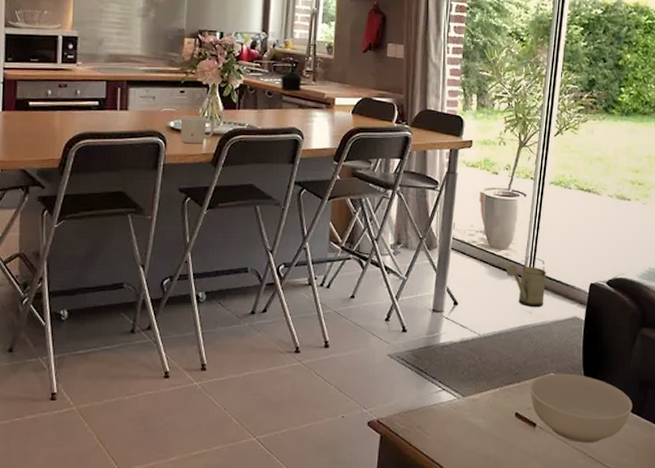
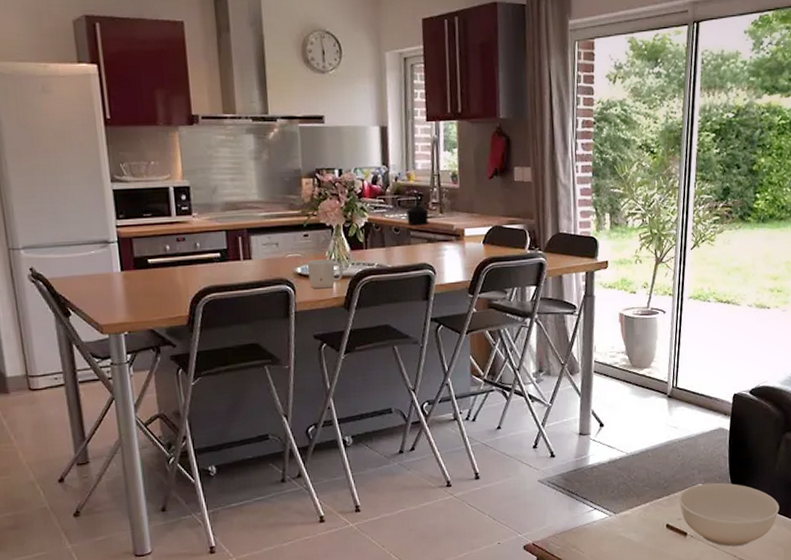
watering can: present [506,255,547,308] -> none [650,372,690,423]

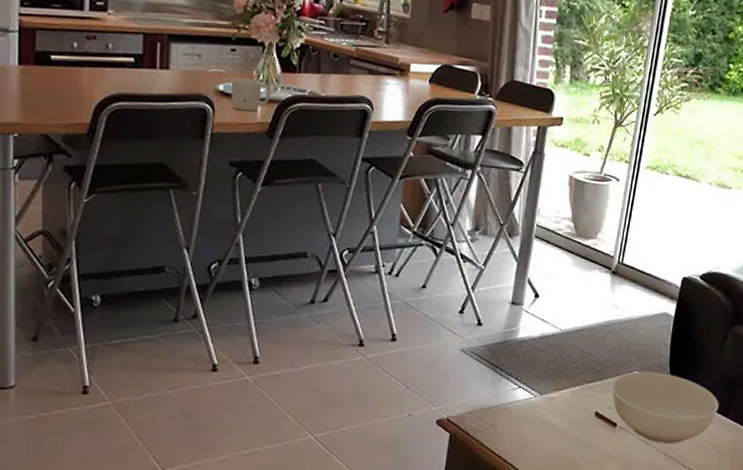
kettle: present [406,194,429,226] -> none [348,19,373,55]

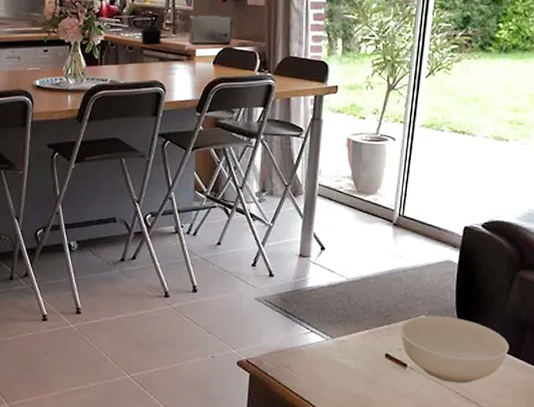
mug: present [231,78,271,112] -> none [46,74,78,101]
kettle: none [348,19,373,55] -> present [141,15,162,45]
toaster: none [403,24,454,63] -> present [188,14,233,46]

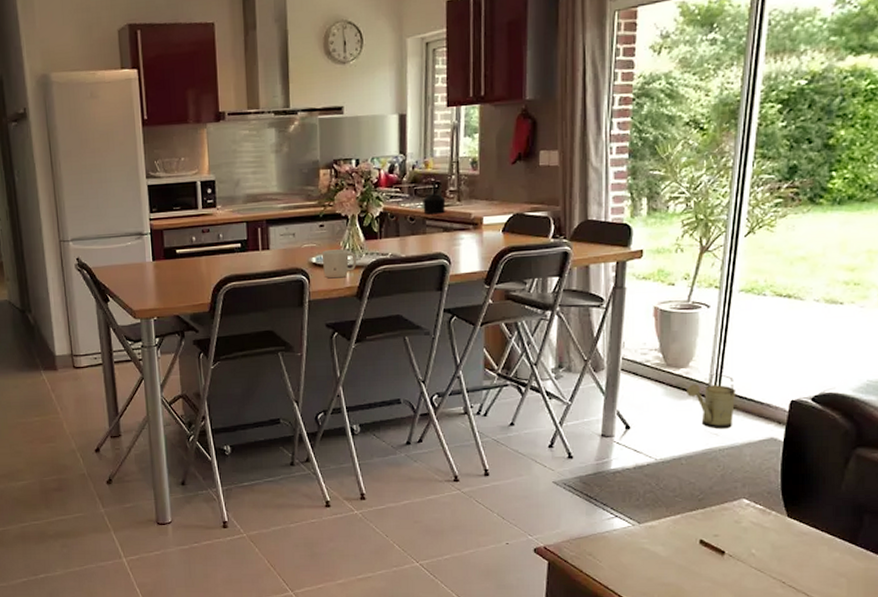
mug: none [46,74,78,101] -> present [323,249,357,279]
toaster: present [188,14,233,46] -> none [474,178,523,213]
watering can: none [375,200,418,252] -> present [687,373,737,429]
bowl: present [399,316,509,383] -> none [716,498,844,571]

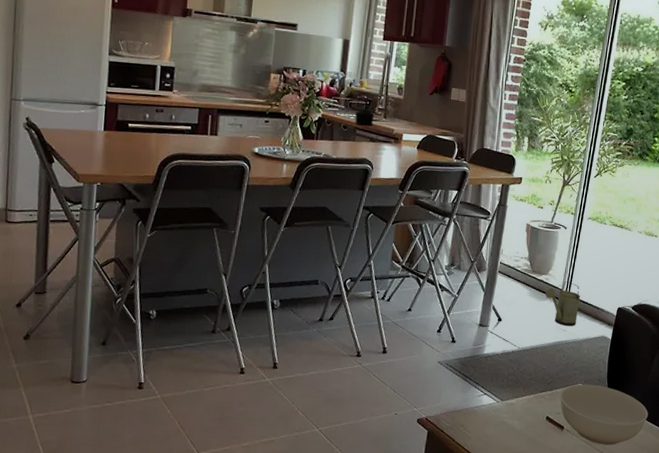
mug: present [323,249,357,279] -> none [263,143,294,169]
bowl: none [716,498,844,571] -> present [559,384,648,445]

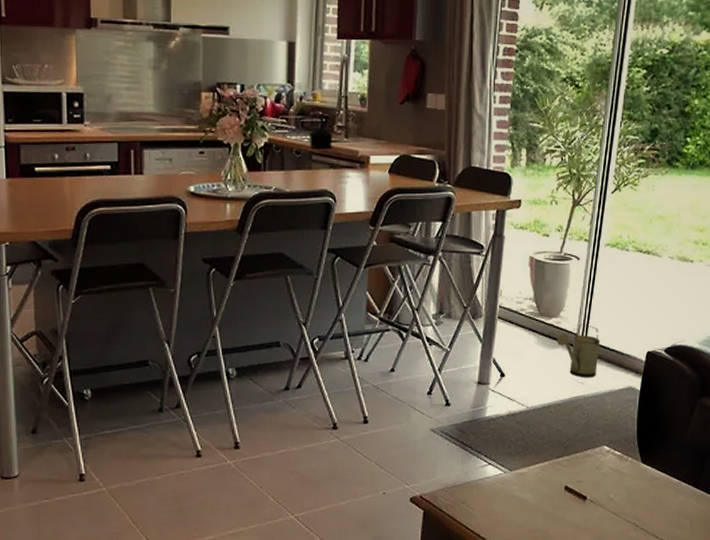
bowl: present [559,384,648,445] -> none [580,445,689,515]

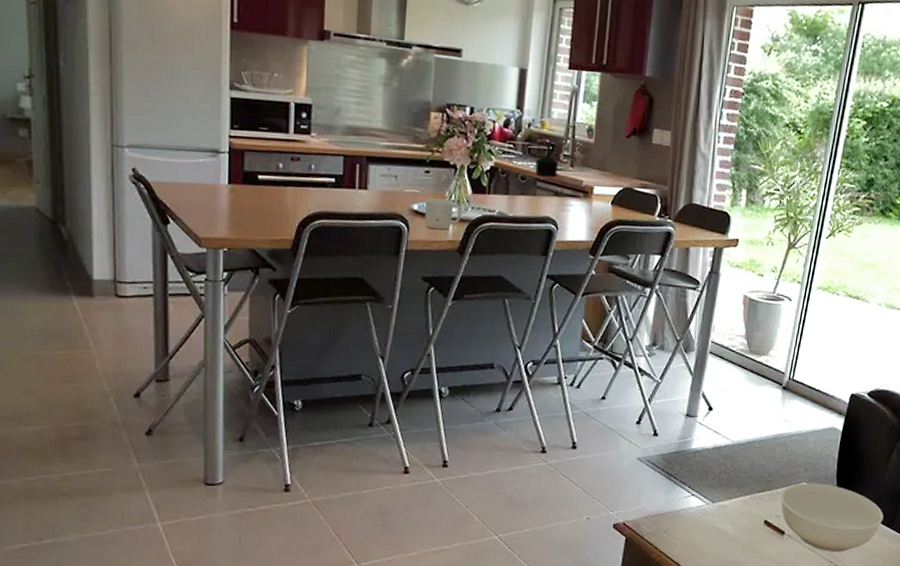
mug: none [202,179,239,210] -> present [425,198,462,230]
watering can: present [557,323,601,378] -> none [765,363,807,417]
bowl: none [580,445,689,515] -> present [780,483,884,552]

